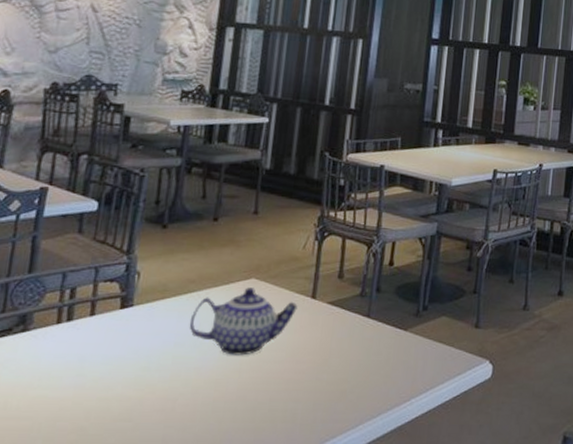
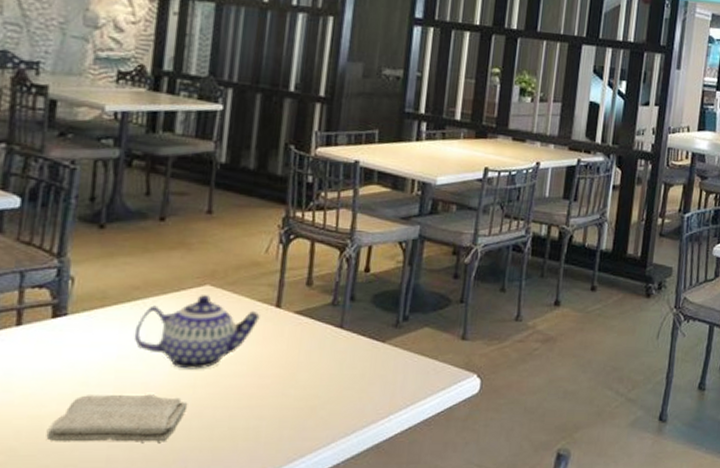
washcloth: none [111,378,234,423] -> present [46,394,188,442]

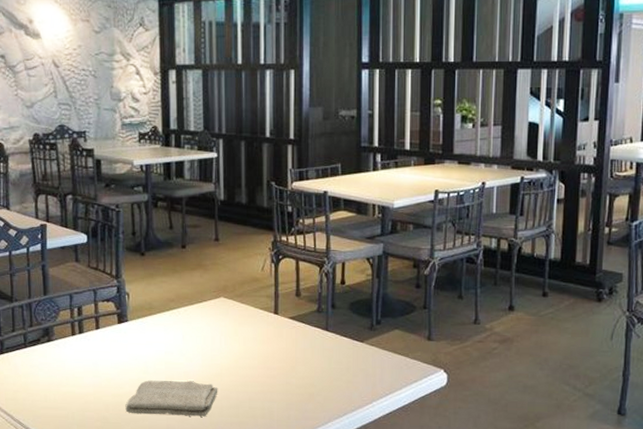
teapot: present [134,295,260,369] -> none [174,305,263,363]

